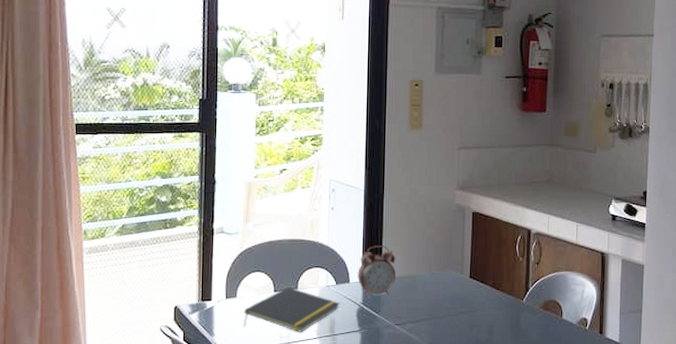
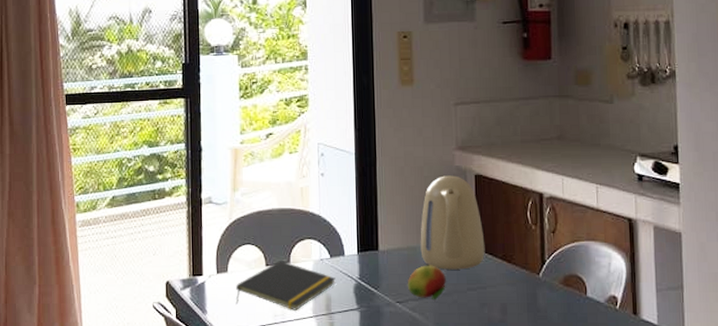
alarm clock: present [357,245,397,298] -> none [352,214,395,273]
fruit: none [407,291,441,323] -> present [408,265,446,300]
kettle: none [420,212,478,296] -> present [420,175,485,270]

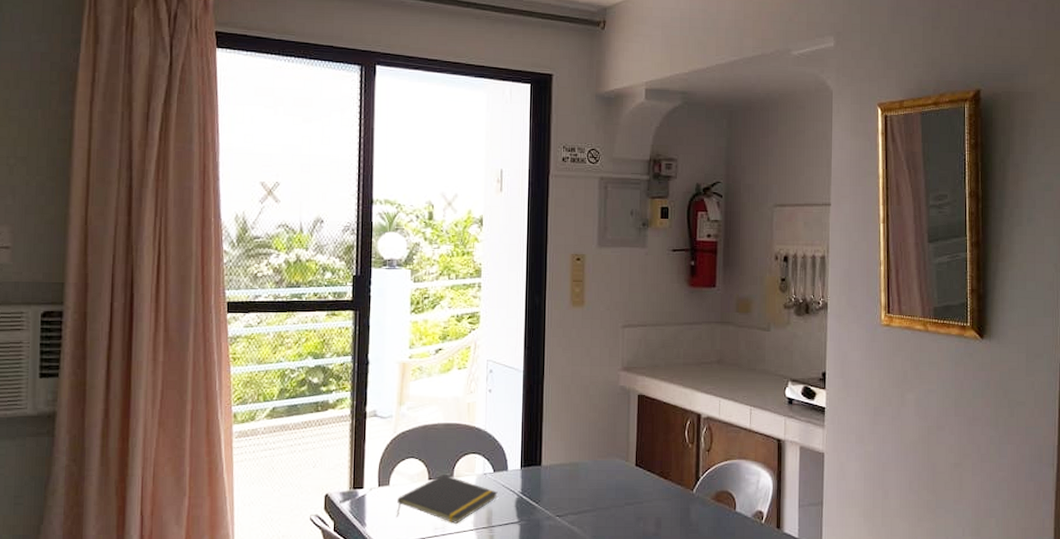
fruit: present [408,265,446,300] -> none [568,480,605,514]
kettle: present [420,175,485,270] -> none [582,395,644,485]

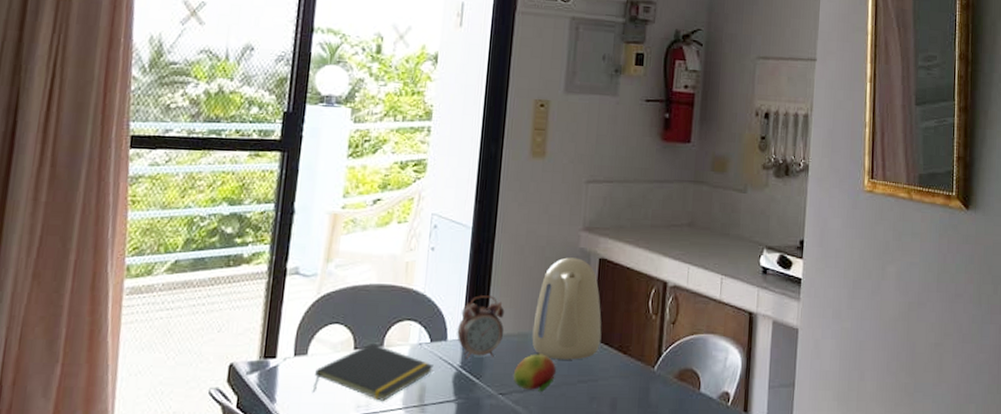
alarm clock: none [516,430,557,487] -> present [457,295,505,360]
fruit: none [568,480,605,514] -> present [514,354,556,393]
kettle: none [582,395,644,485] -> present [532,257,602,360]

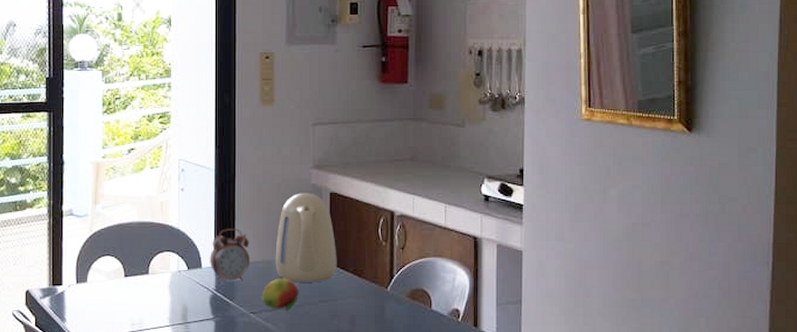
notepad: present [312,344,434,401] -> none [94,272,192,320]

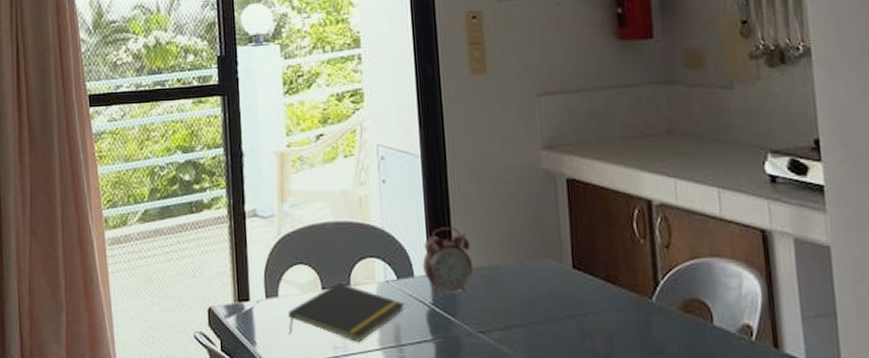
notepad: none [94,272,192,320] -> present [288,283,405,342]
fruit: present [262,278,298,312] -> none [491,287,538,330]
kettle: present [275,193,337,283] -> none [503,180,584,293]

